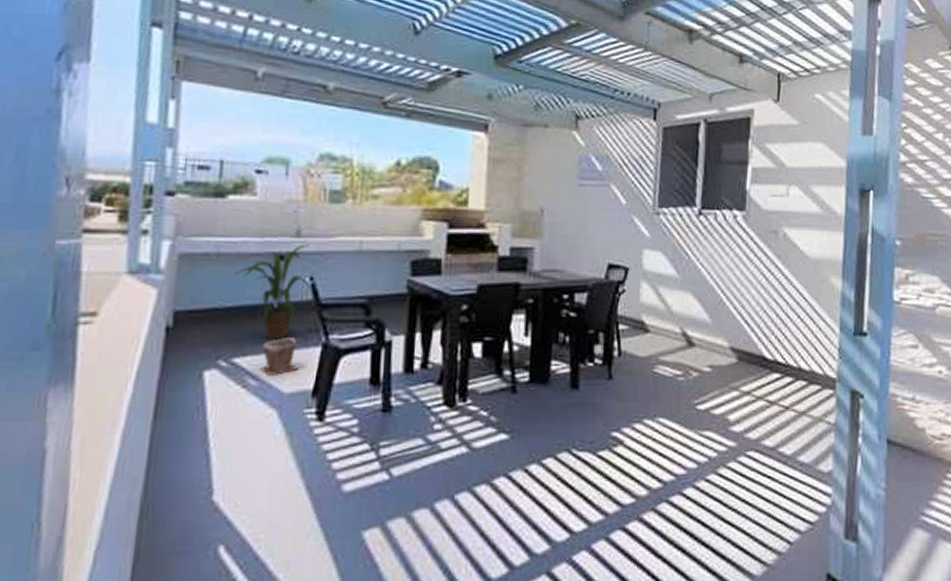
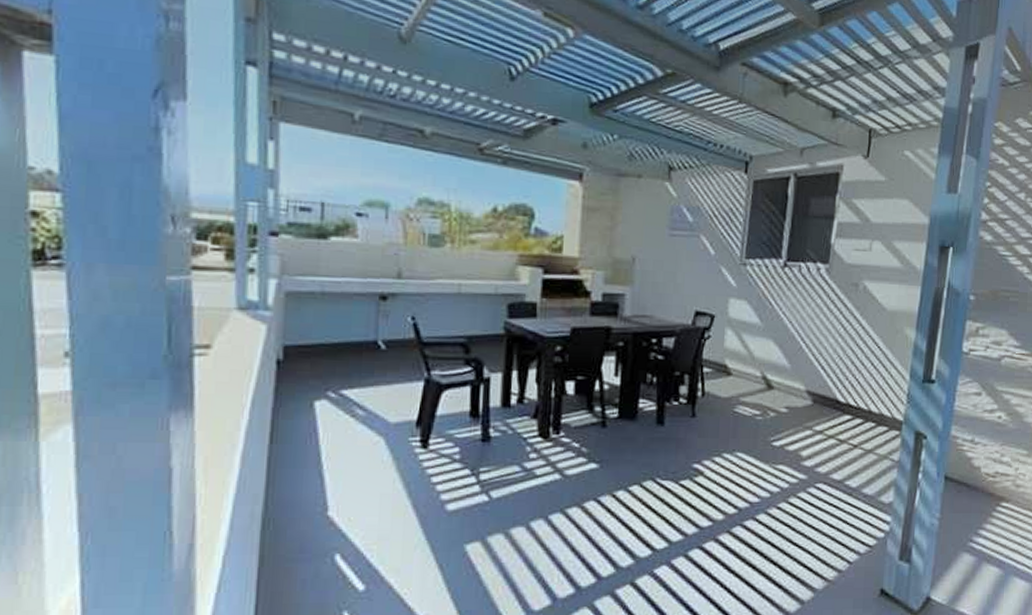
house plant: present [234,244,310,339] -> none [339,285,412,374]
plant pot: present [259,338,298,375] -> none [366,372,403,407]

